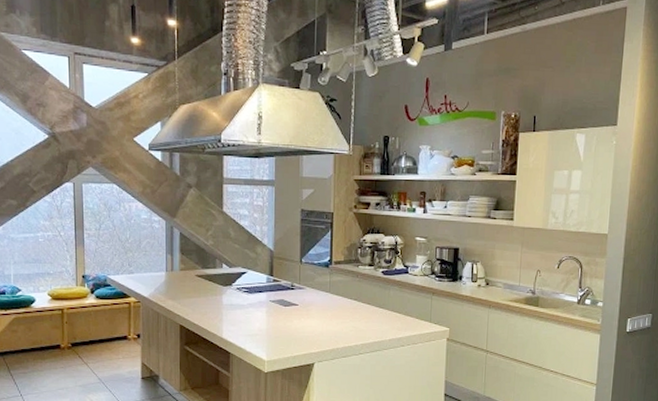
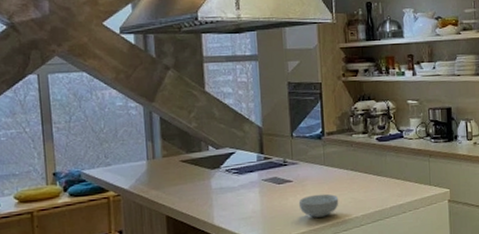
cereal bowl: none [302,320,341,342] -> present [298,193,339,218]

